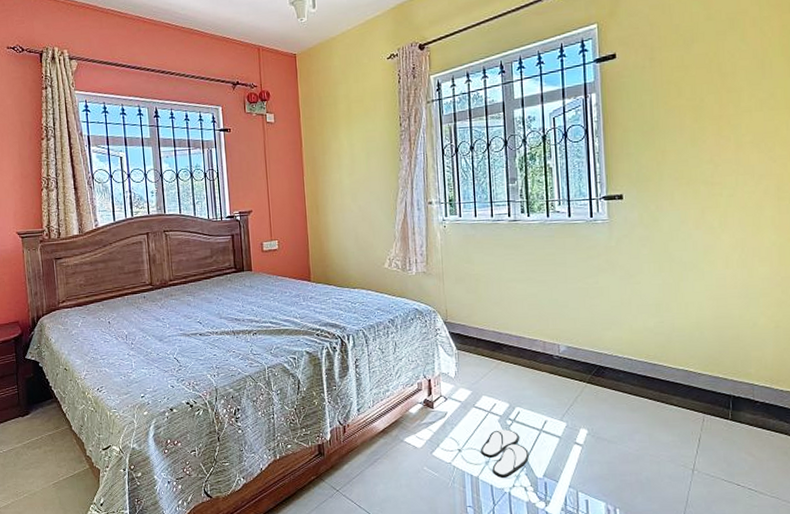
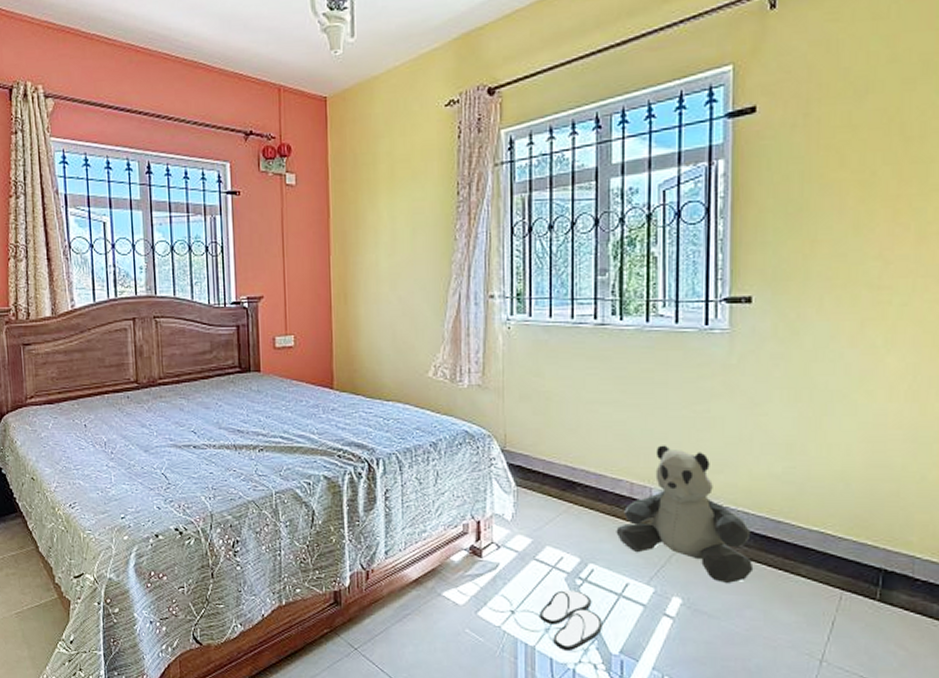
teddy bear: none [534,311,639,415] -> present [616,445,754,583]

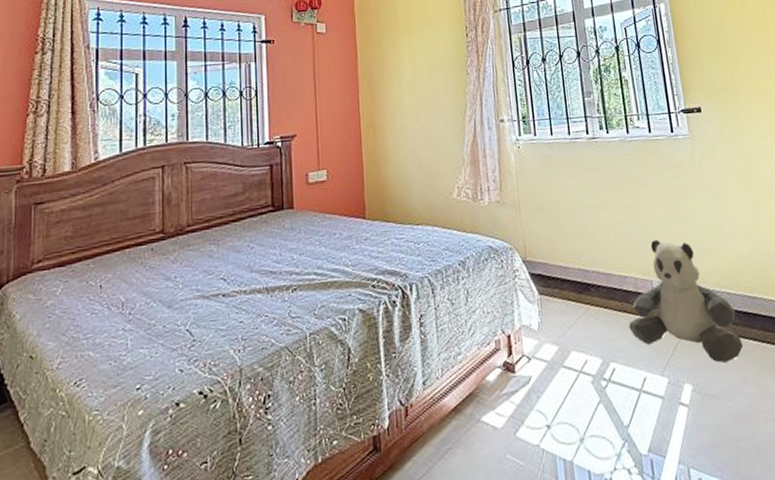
slippers: present [540,590,602,651] -> none [573,393,630,459]

